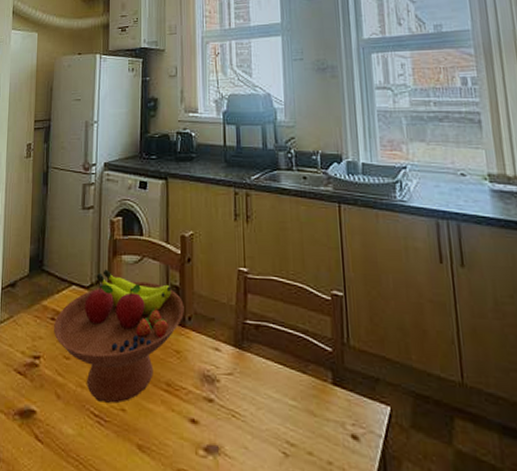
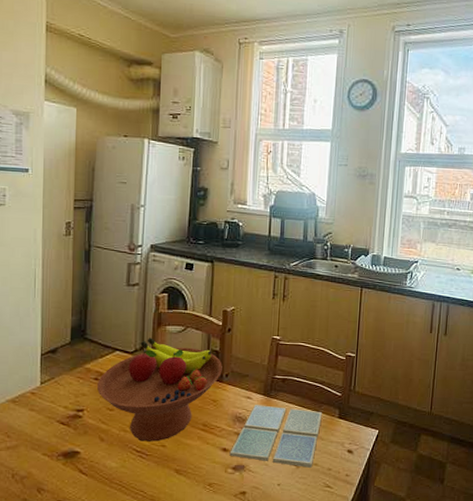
drink coaster: none [199,359,311,458] -> present [229,405,322,468]

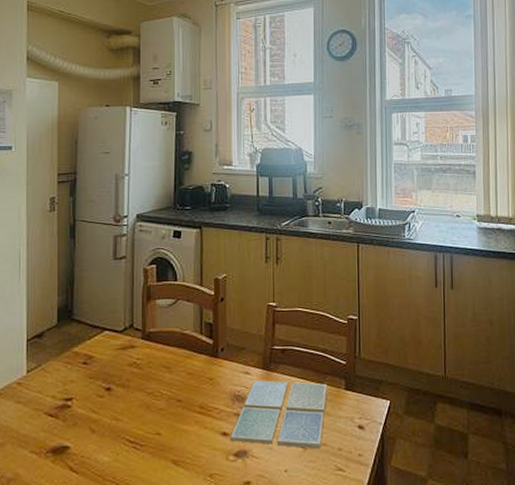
fruit bowl: present [97,338,222,442] -> none [86,314,217,430]

